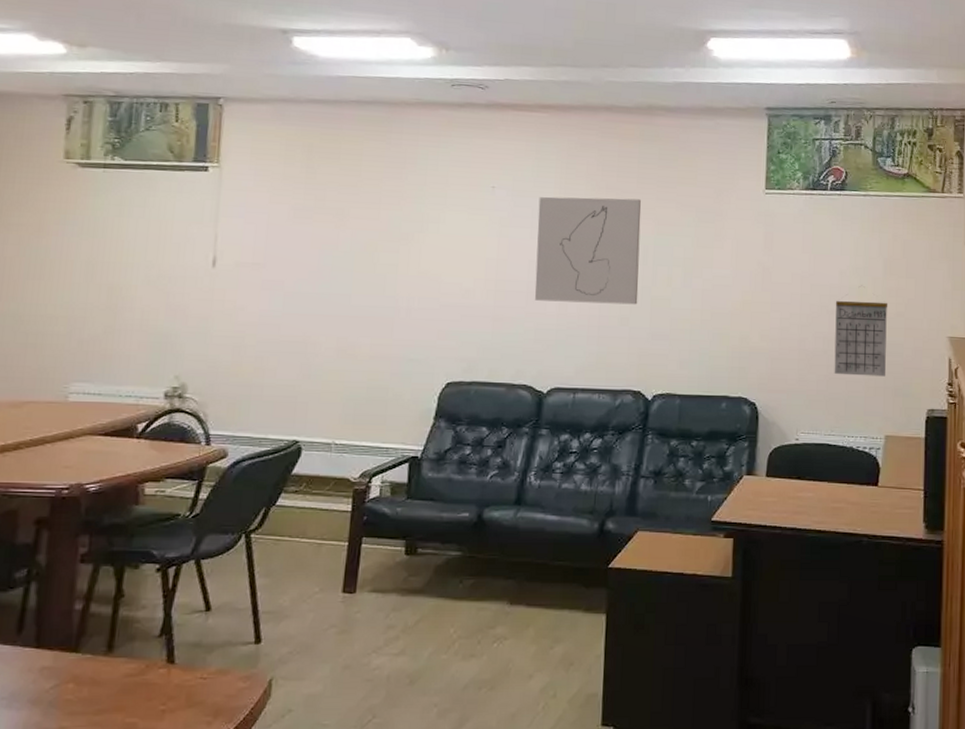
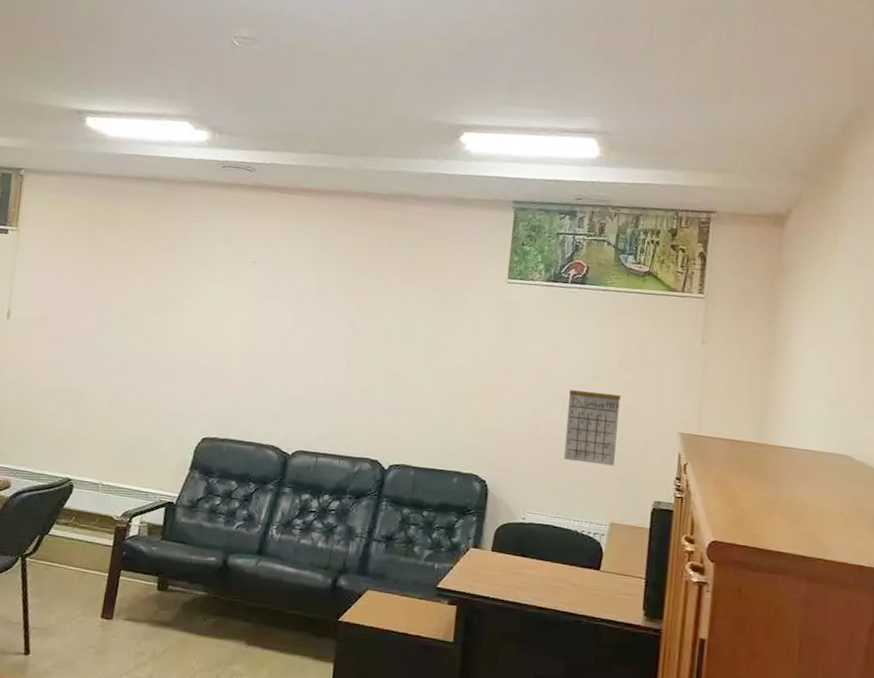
wall art: present [534,196,642,305] -> none [286,274,389,380]

